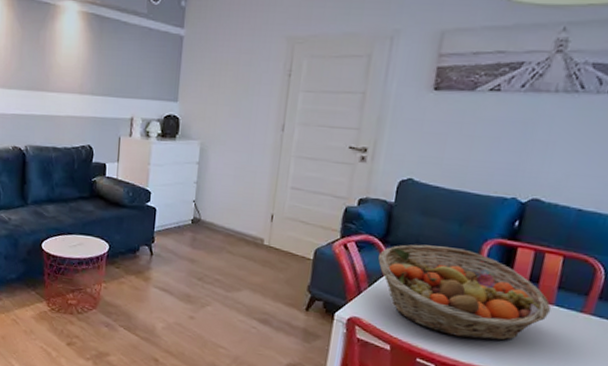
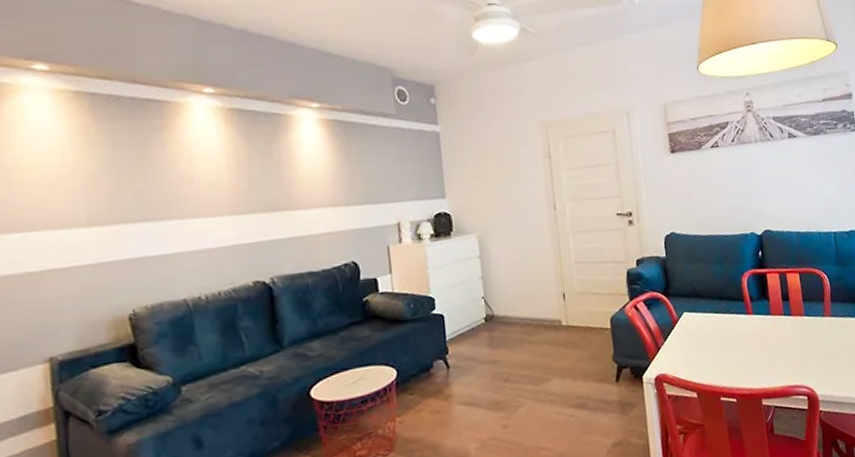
fruit basket: present [378,244,552,341] -> none [666,285,804,367]

